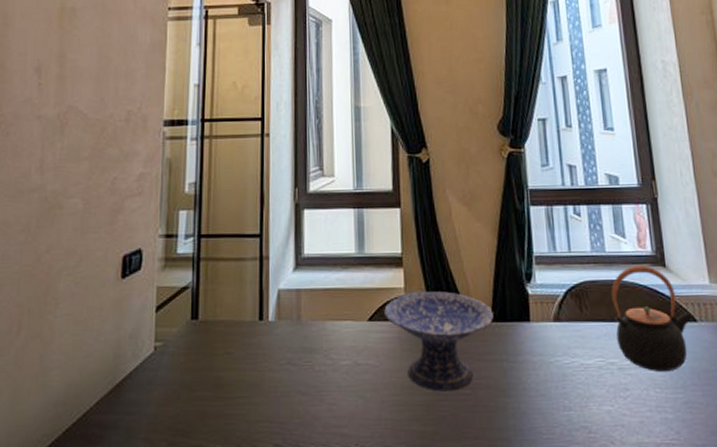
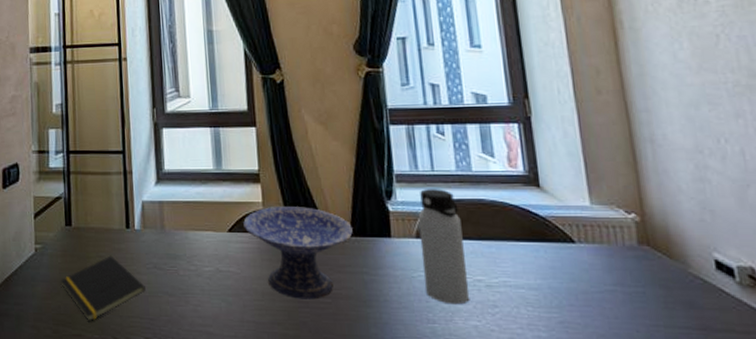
notepad: none [181,351,277,430] -> present [60,255,146,322]
water bottle: none [555,270,604,390] -> present [418,189,470,305]
teapot: present [611,265,694,371] -> none [478,185,572,291]

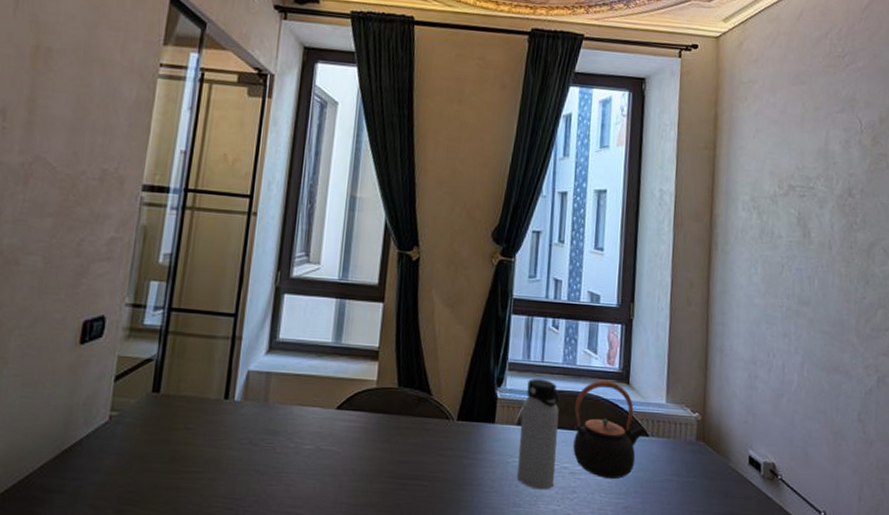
notepad: present [60,255,146,322] -> none [135,428,235,501]
decorative bowl: present [243,207,353,300] -> none [353,386,461,482]
teapot: none [478,185,572,291] -> present [573,380,647,479]

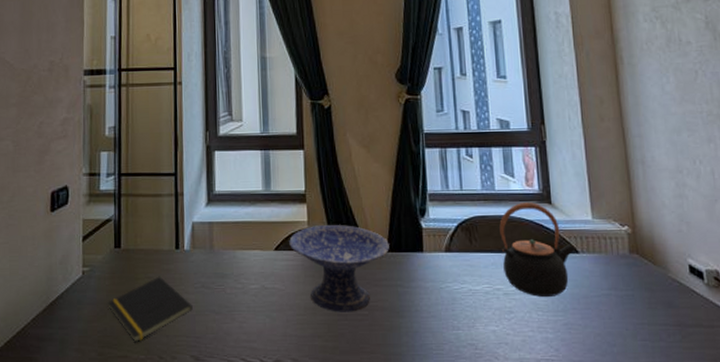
notepad: none [135,428,235,501] -> present [107,276,193,343]
decorative bowl: none [353,386,461,482] -> present [289,225,389,312]
water bottle: present [517,379,559,490] -> none [447,206,490,312]

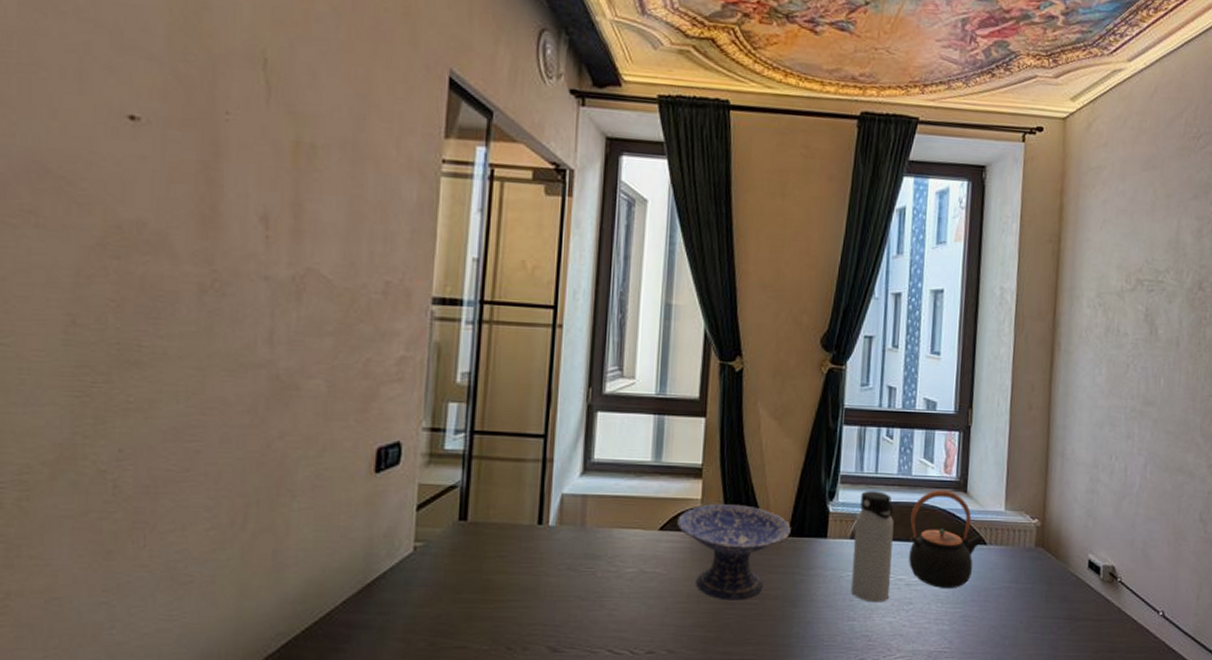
notepad: present [107,276,193,343] -> none [445,555,554,632]
water bottle: none [447,206,490,312] -> present [851,491,894,603]

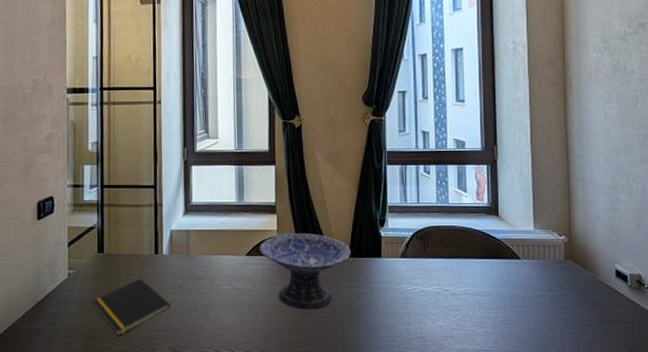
notepad: none [445,555,554,632] -> present [92,278,171,337]
water bottle: present [851,491,894,603] -> none [404,218,439,310]
teapot: present [909,490,985,588] -> none [451,214,518,297]

